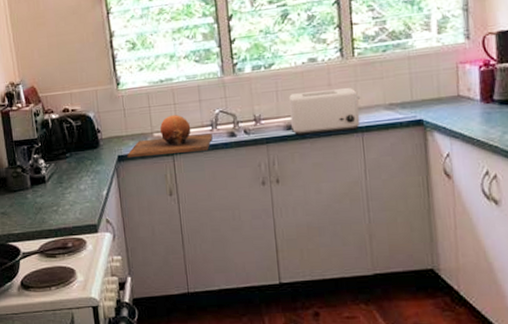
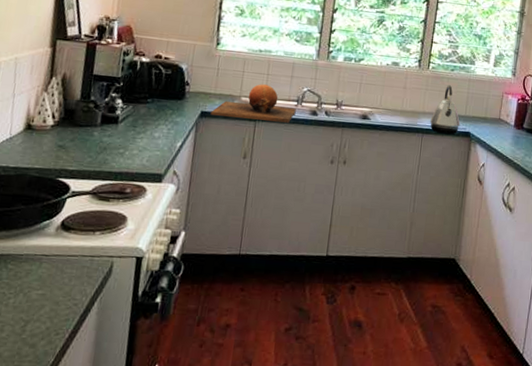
toaster: present [289,87,361,137] -> none [365,89,427,131]
kettle: none [368,69,408,128] -> present [430,85,460,135]

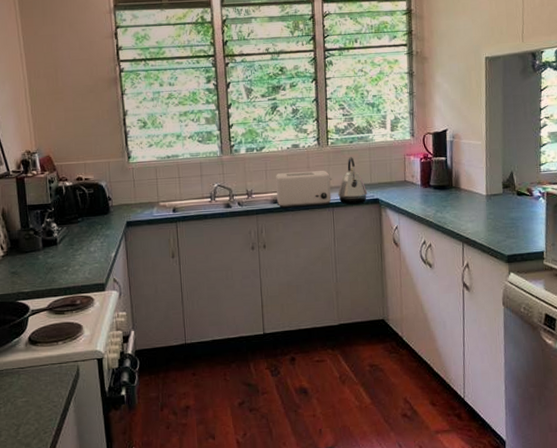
chopping board: present [210,84,296,123] -> none [135,187,211,224]
toaster: none [365,89,427,131] -> present [276,170,333,210]

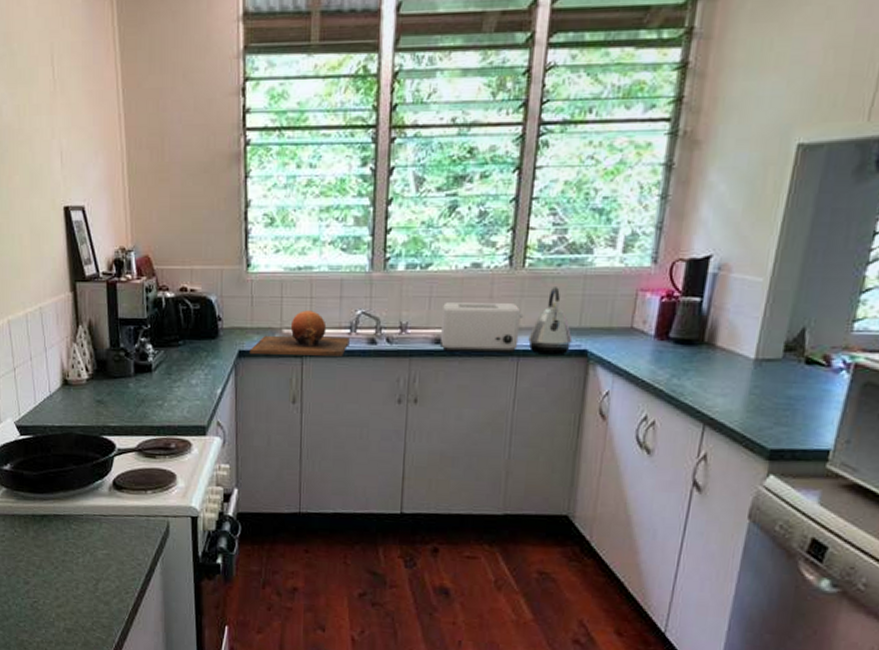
chopping board: none [135,187,211,224] -> present [249,310,350,356]

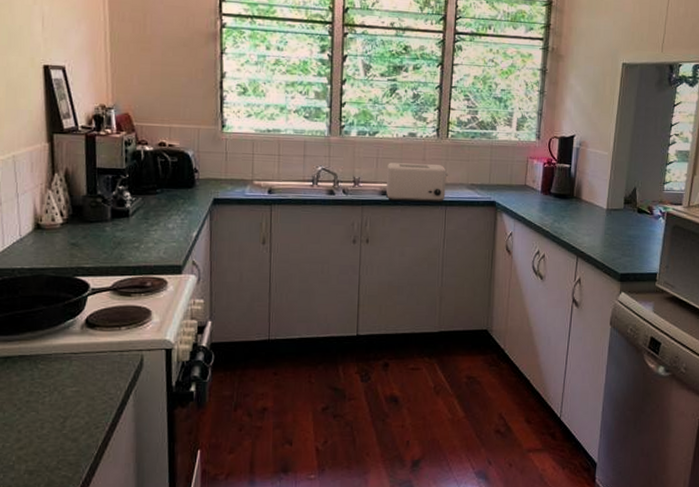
chopping board: present [249,310,350,356] -> none [223,166,312,204]
kettle: present [528,287,573,355] -> none [453,153,485,205]

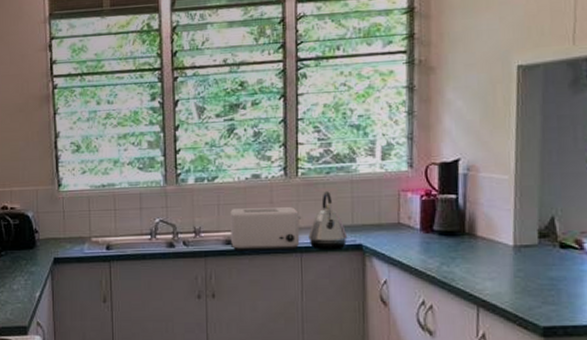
kettle: none [453,153,485,205] -> present [308,191,348,250]

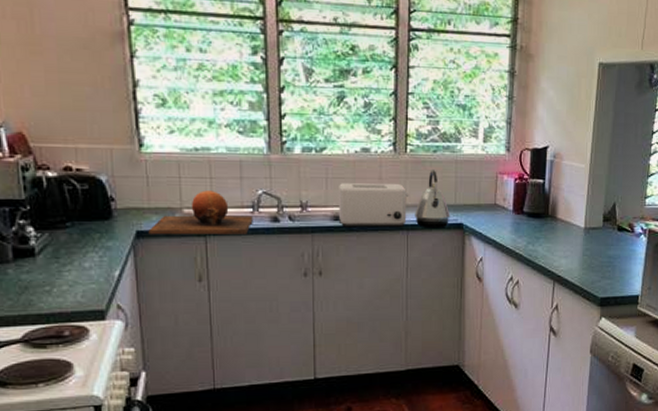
chopping board: none [63,221,151,261] -> present [148,190,253,235]

